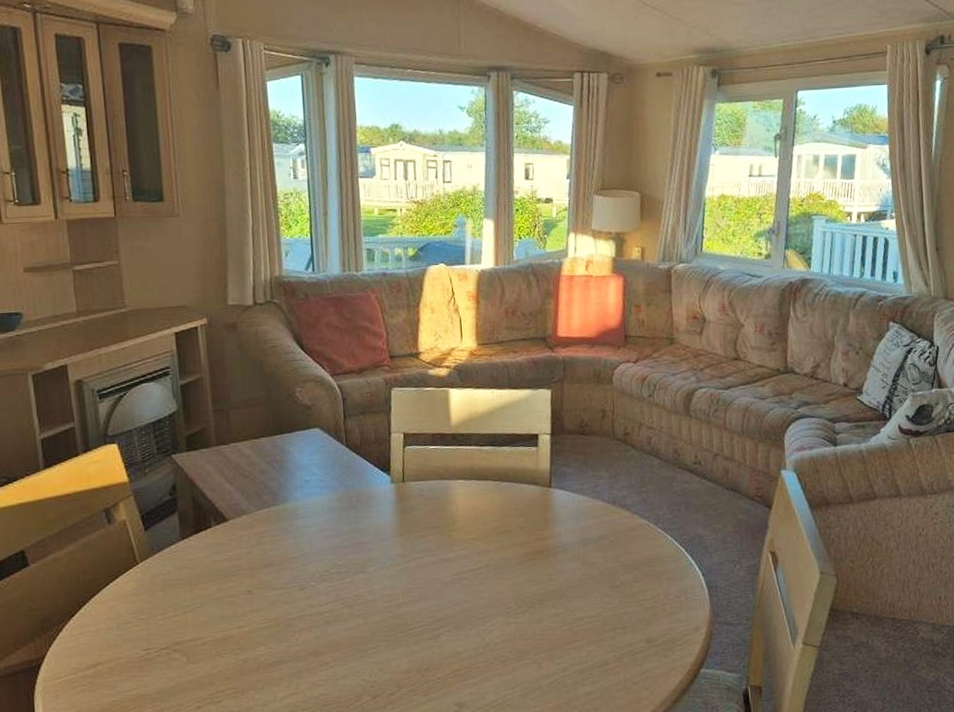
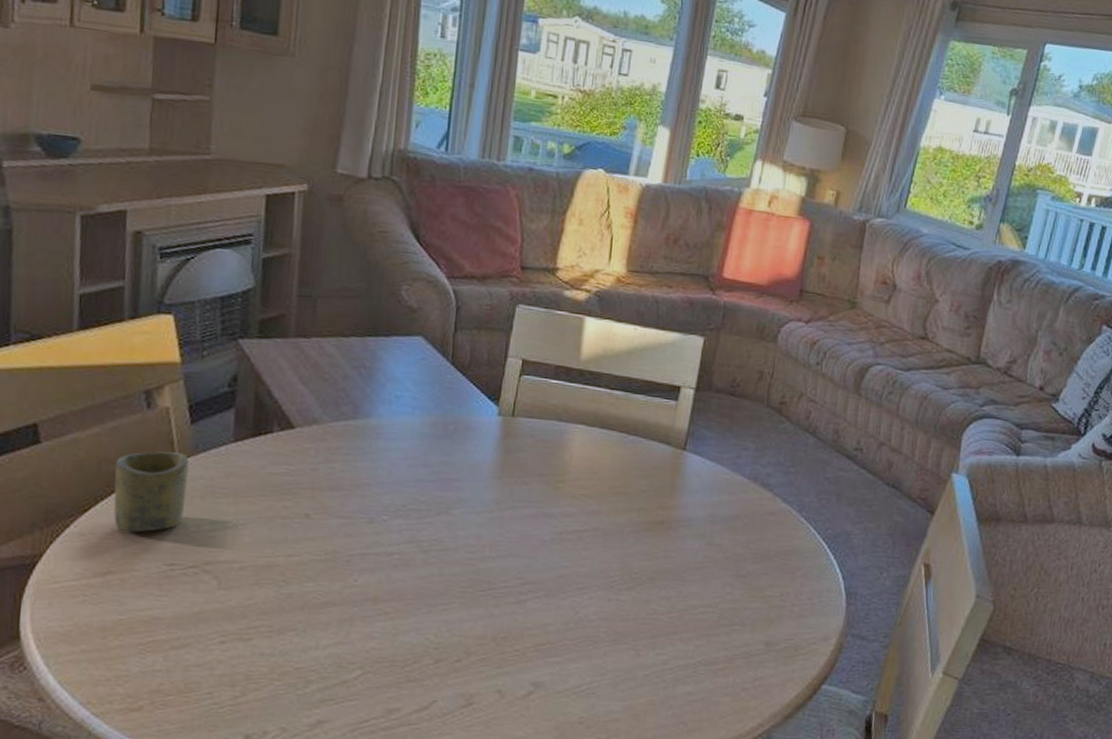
cup: none [90,556,151,628] -> present [113,451,189,533]

